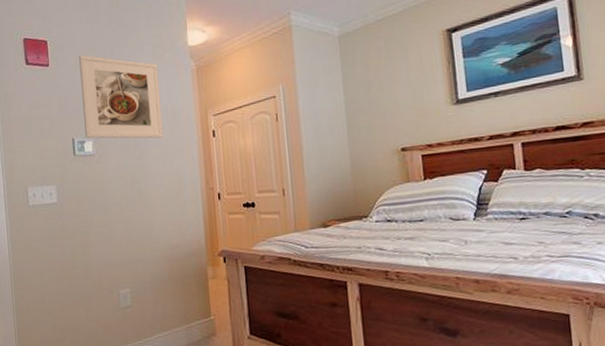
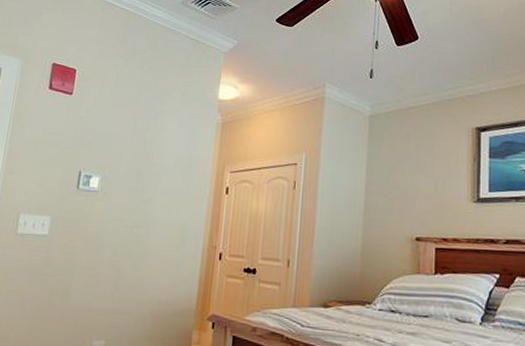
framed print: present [79,54,164,139] -> none [94,89,184,186]

